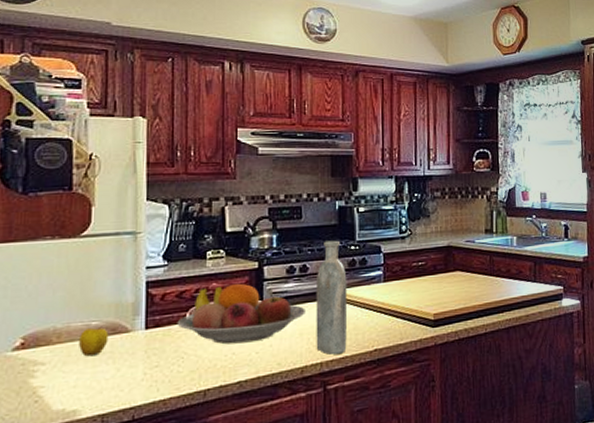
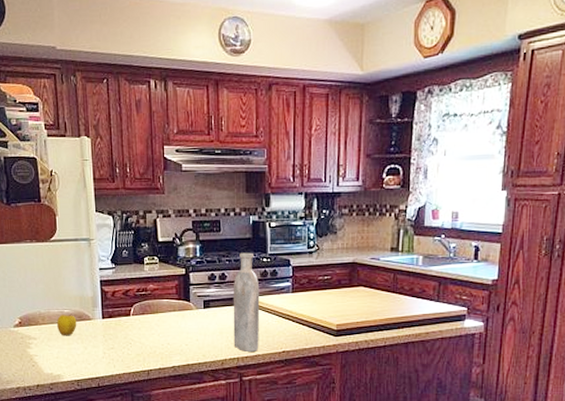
fruit bowl: present [177,283,305,344] -> none [125,286,224,336]

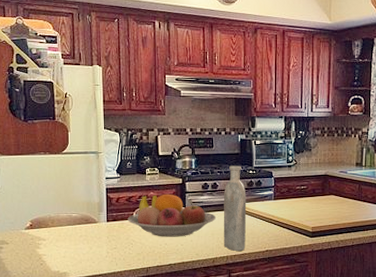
apple: present [56,314,77,336] -> none [64,217,84,238]
fruit bowl: none [125,286,224,336] -> present [127,193,216,237]

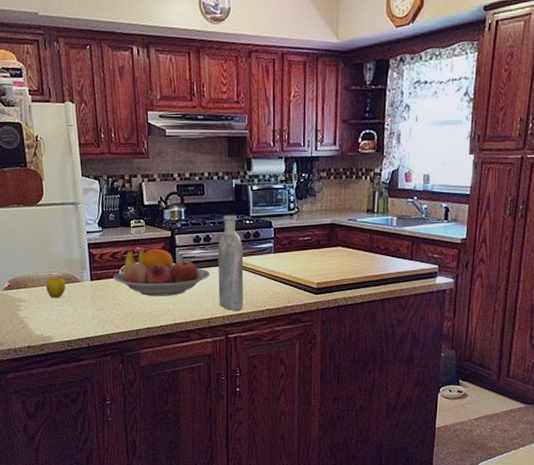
apple: none [64,217,84,238] -> present [45,276,66,298]

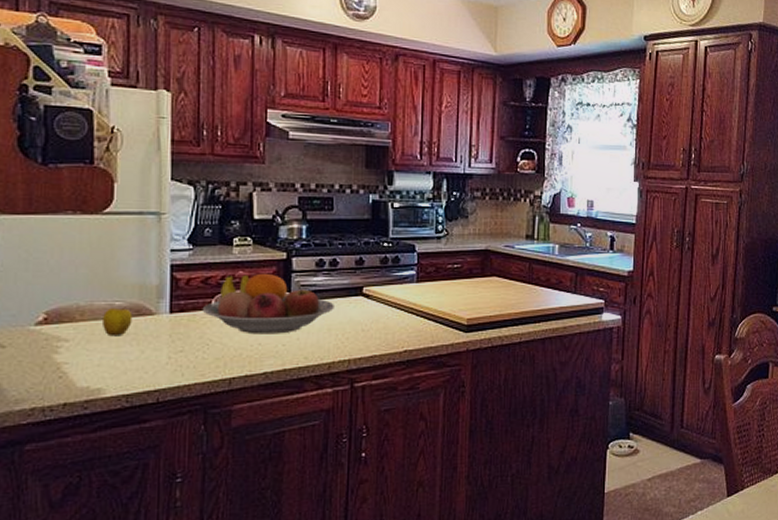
bottle: present [217,215,244,311] -> none [344,235,379,353]

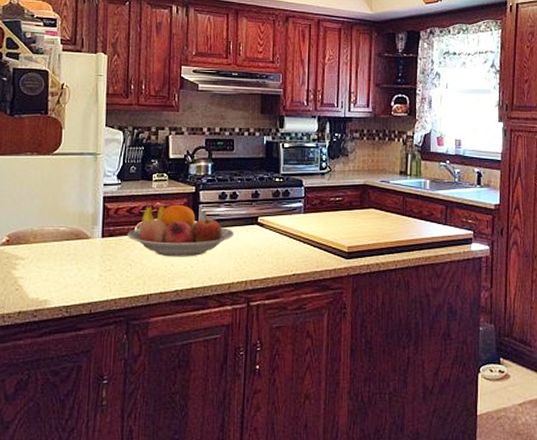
apple: present [101,307,133,337] -> none [49,232,73,256]

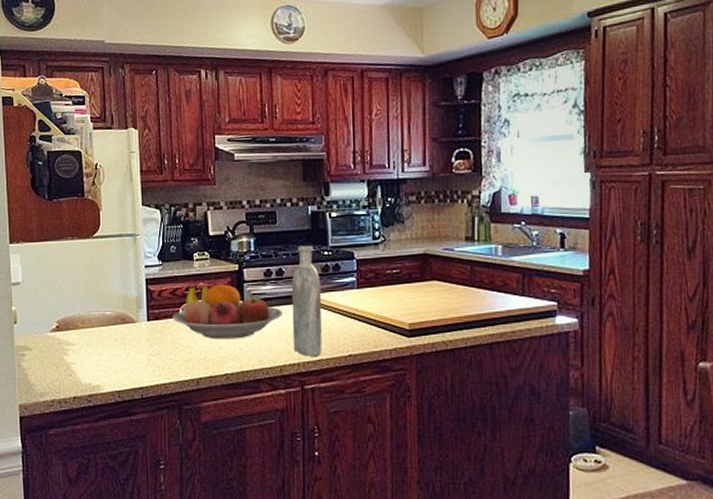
bottle: none [242,172,271,276] -> present [291,245,322,357]

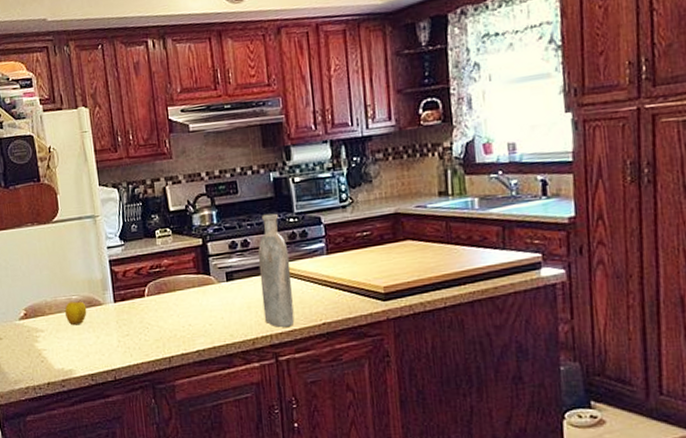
apple: none [97,316,120,341] -> present [64,300,87,326]
fruit bowl: present [172,284,282,339] -> none [138,259,251,317]

